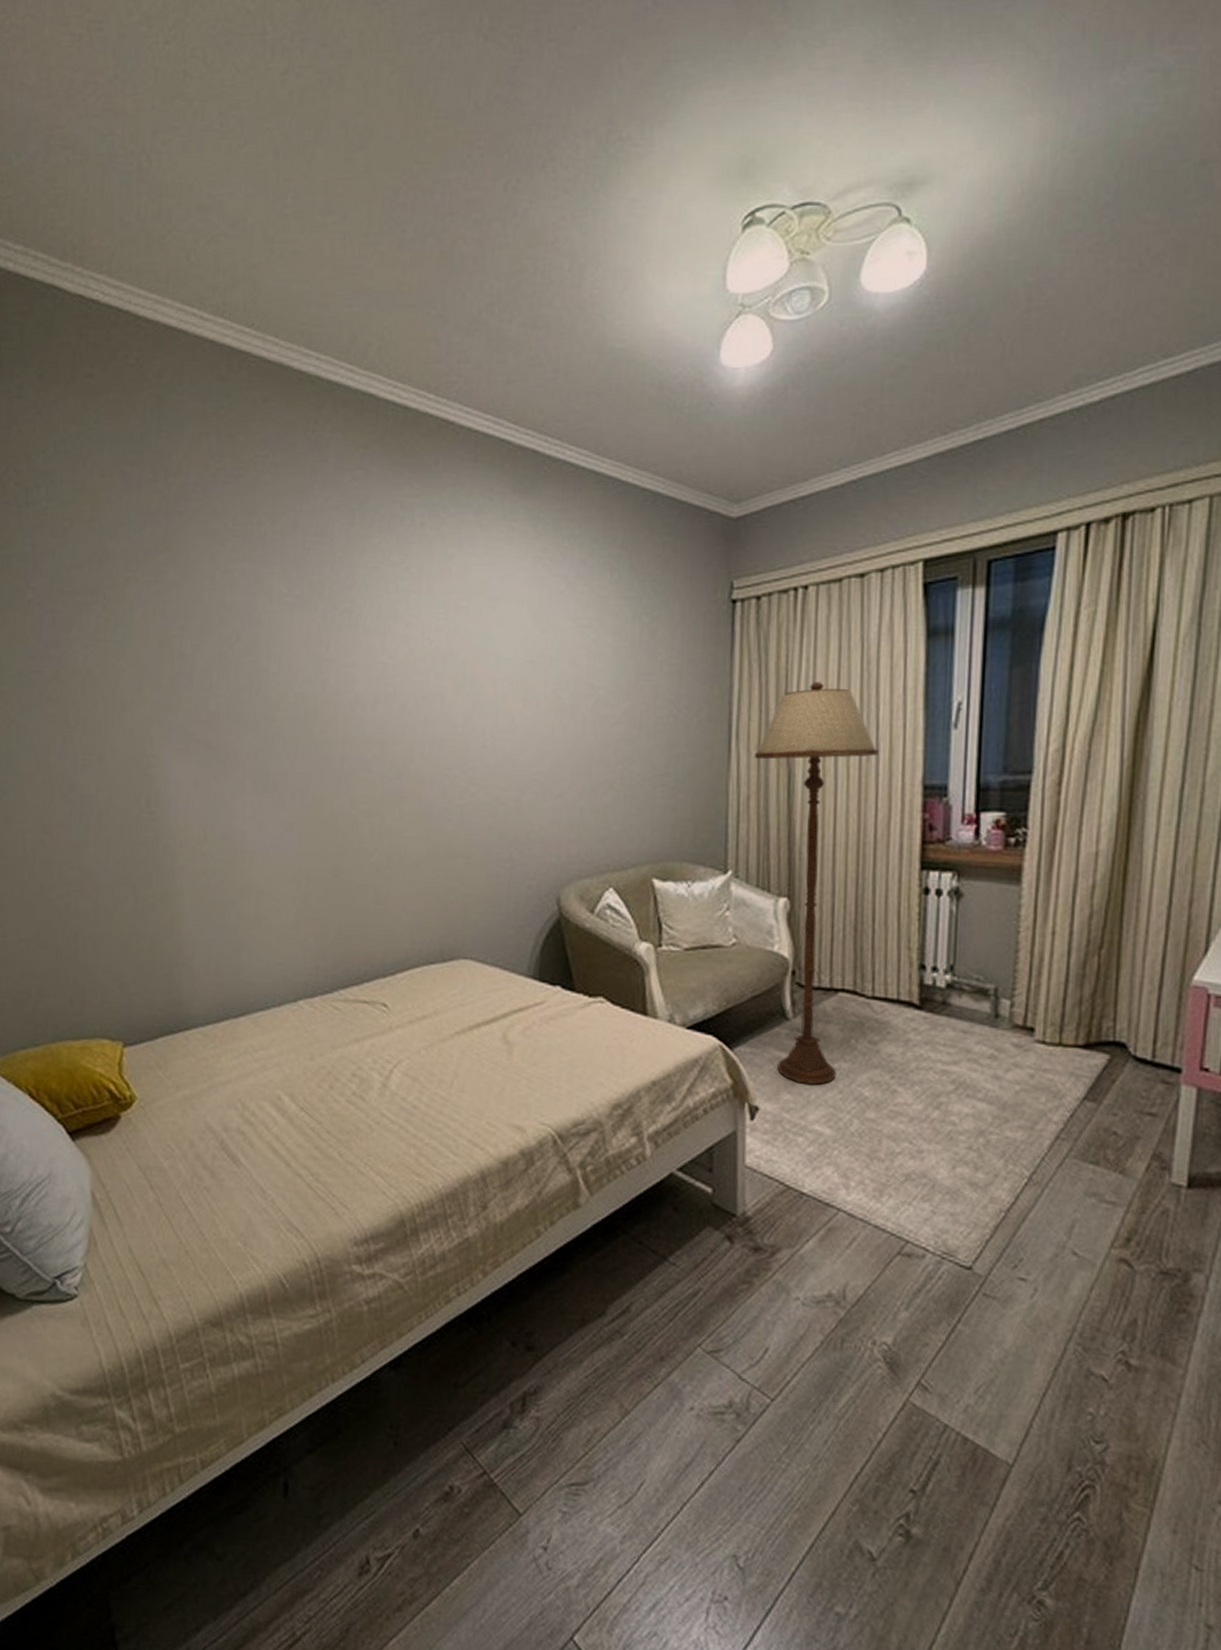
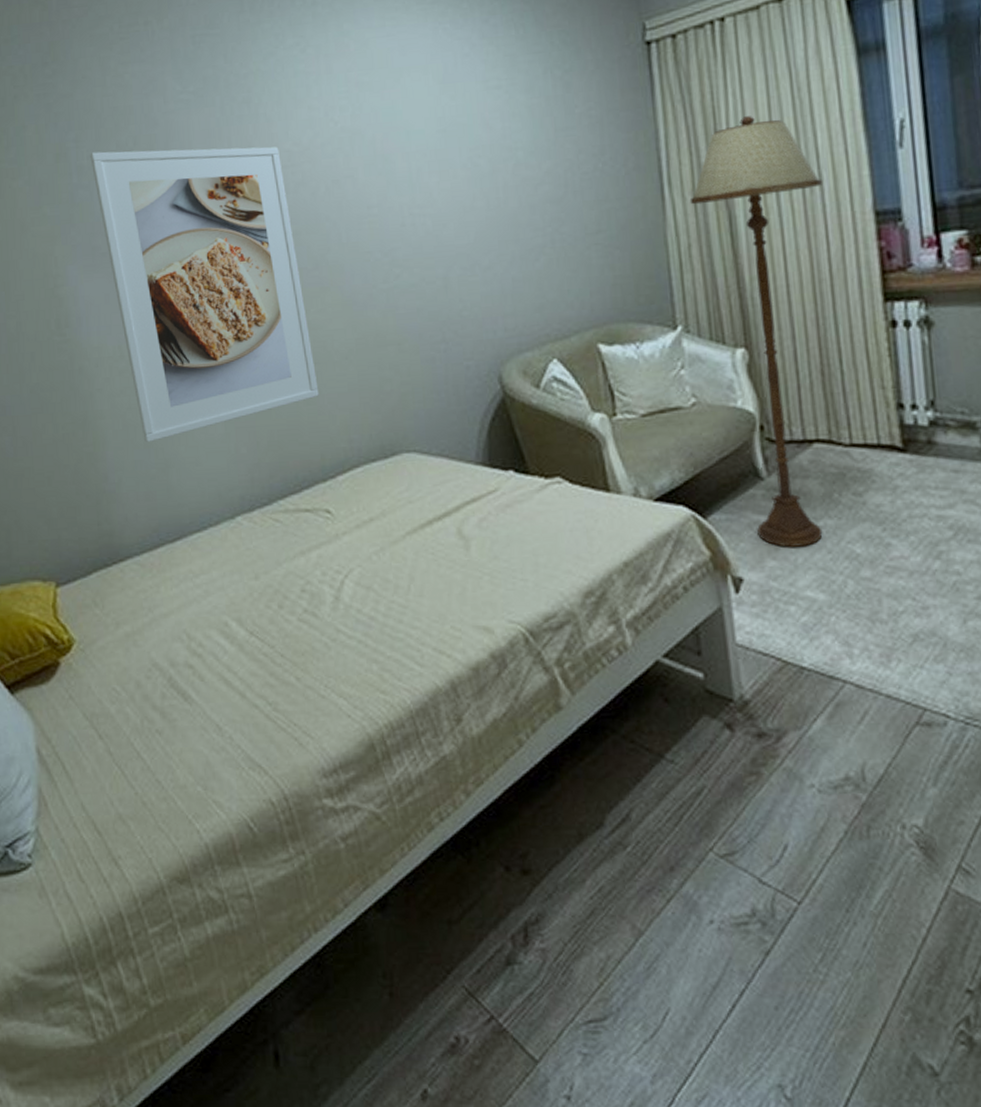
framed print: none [193,642,388,923] -> present [90,147,319,443]

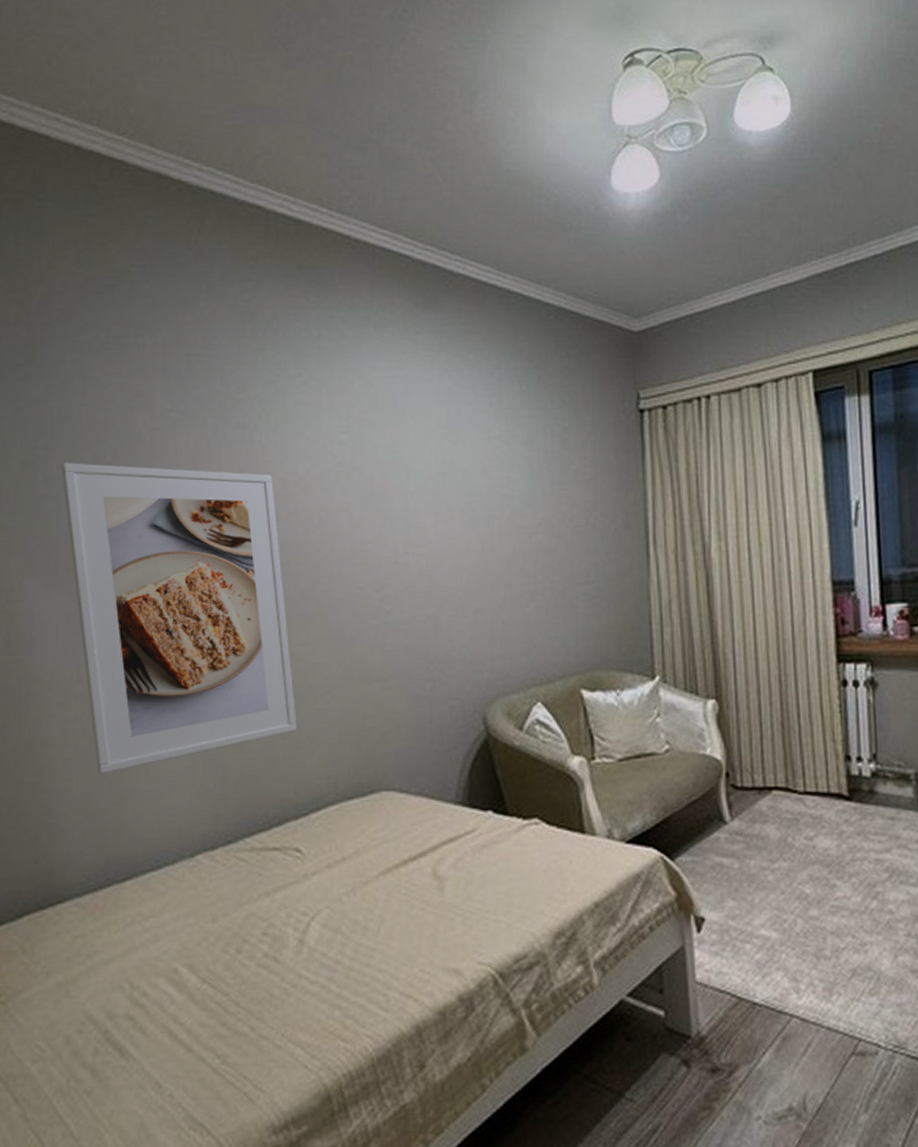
floor lamp: present [689,116,823,547] -> none [672,486,789,888]

